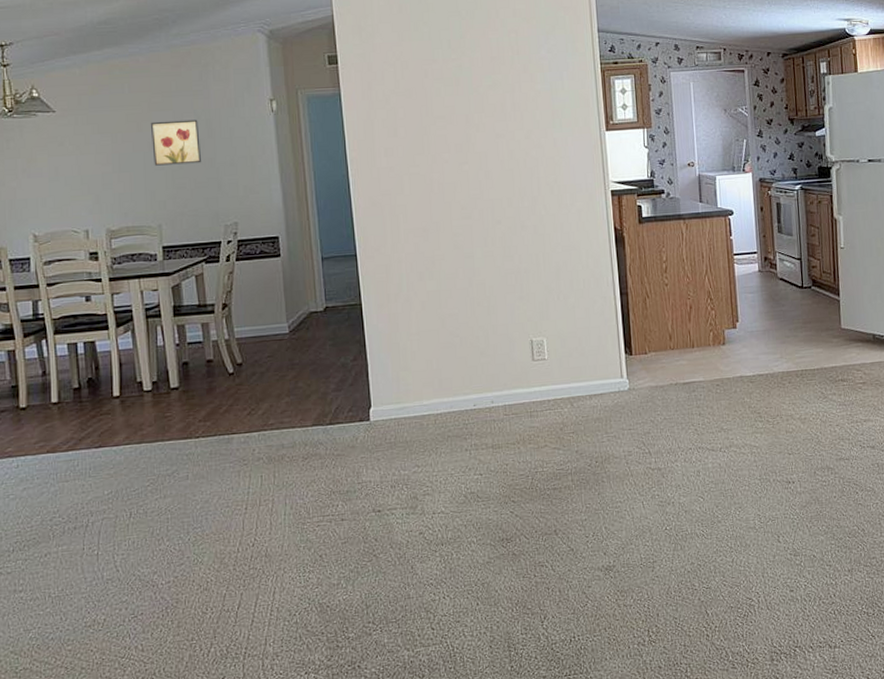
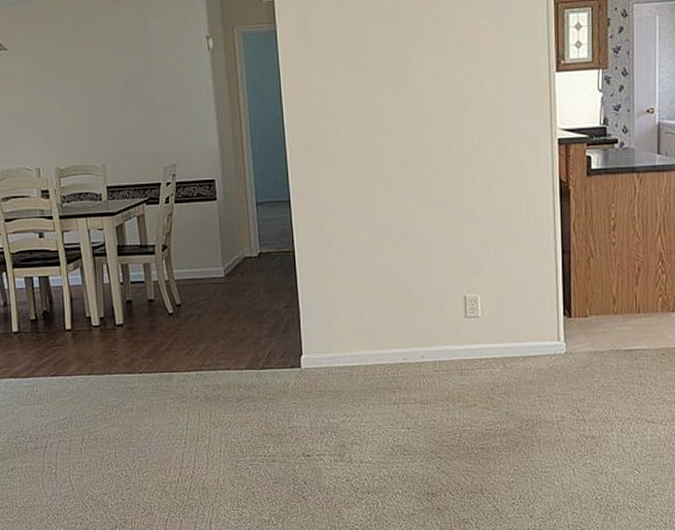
wall art: present [150,119,201,166] -> none [93,57,141,105]

